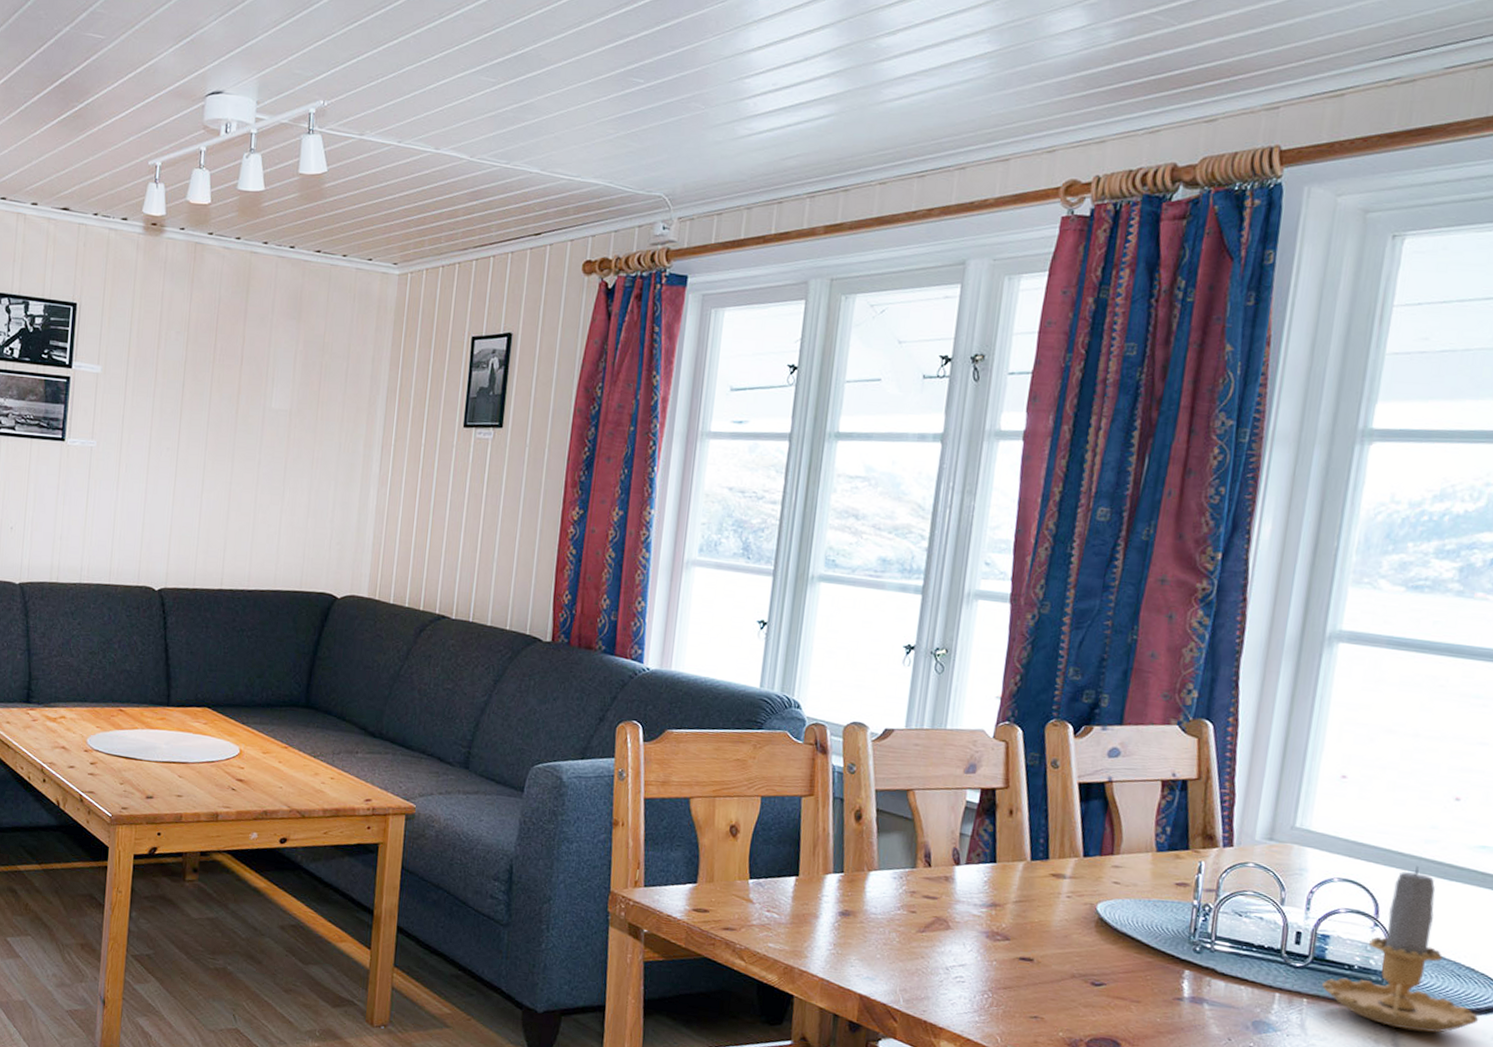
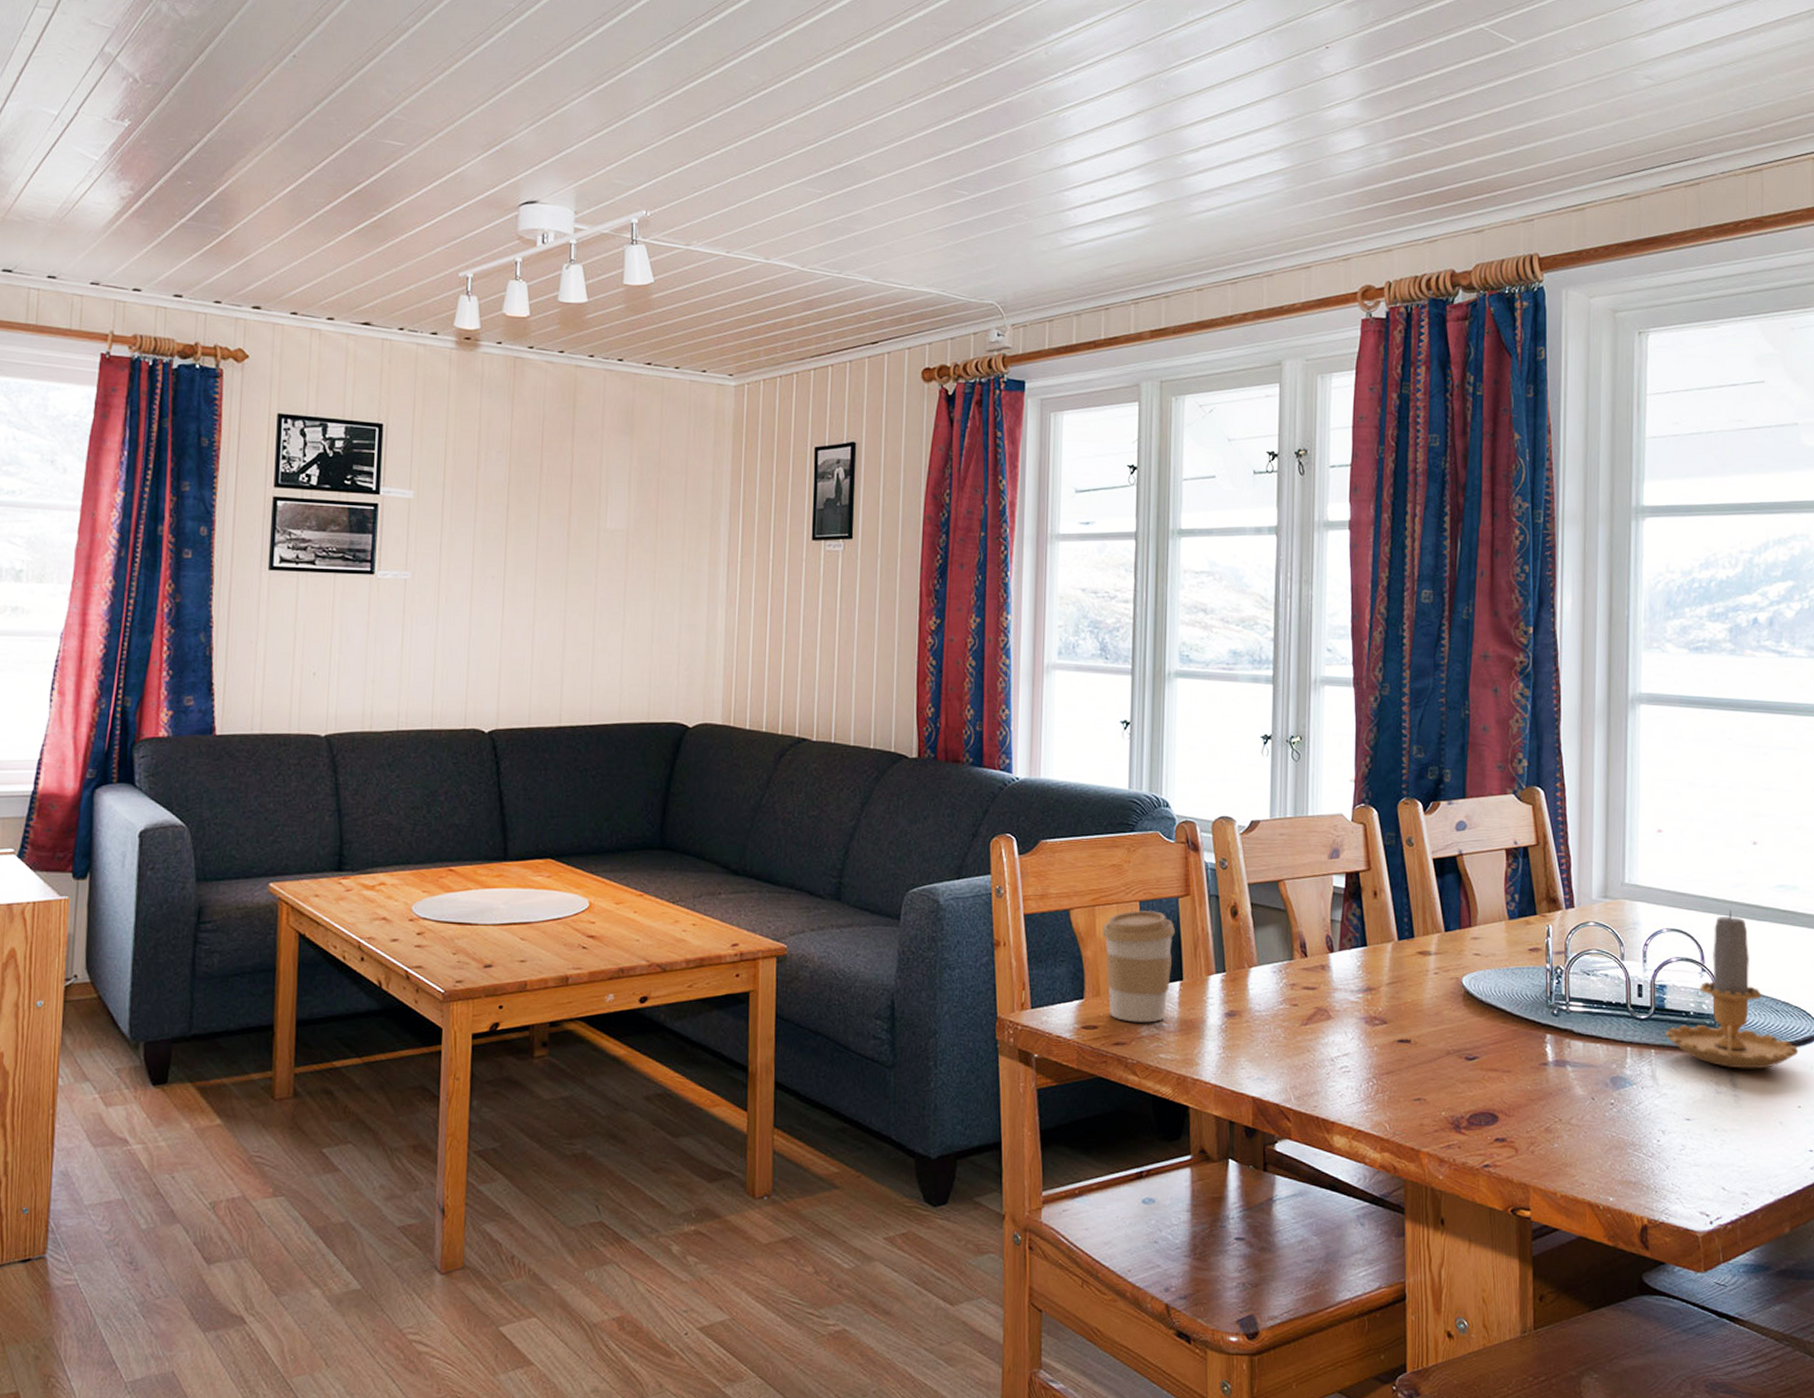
coffee cup: none [720,805,795,913] -> present [1102,910,1175,1023]

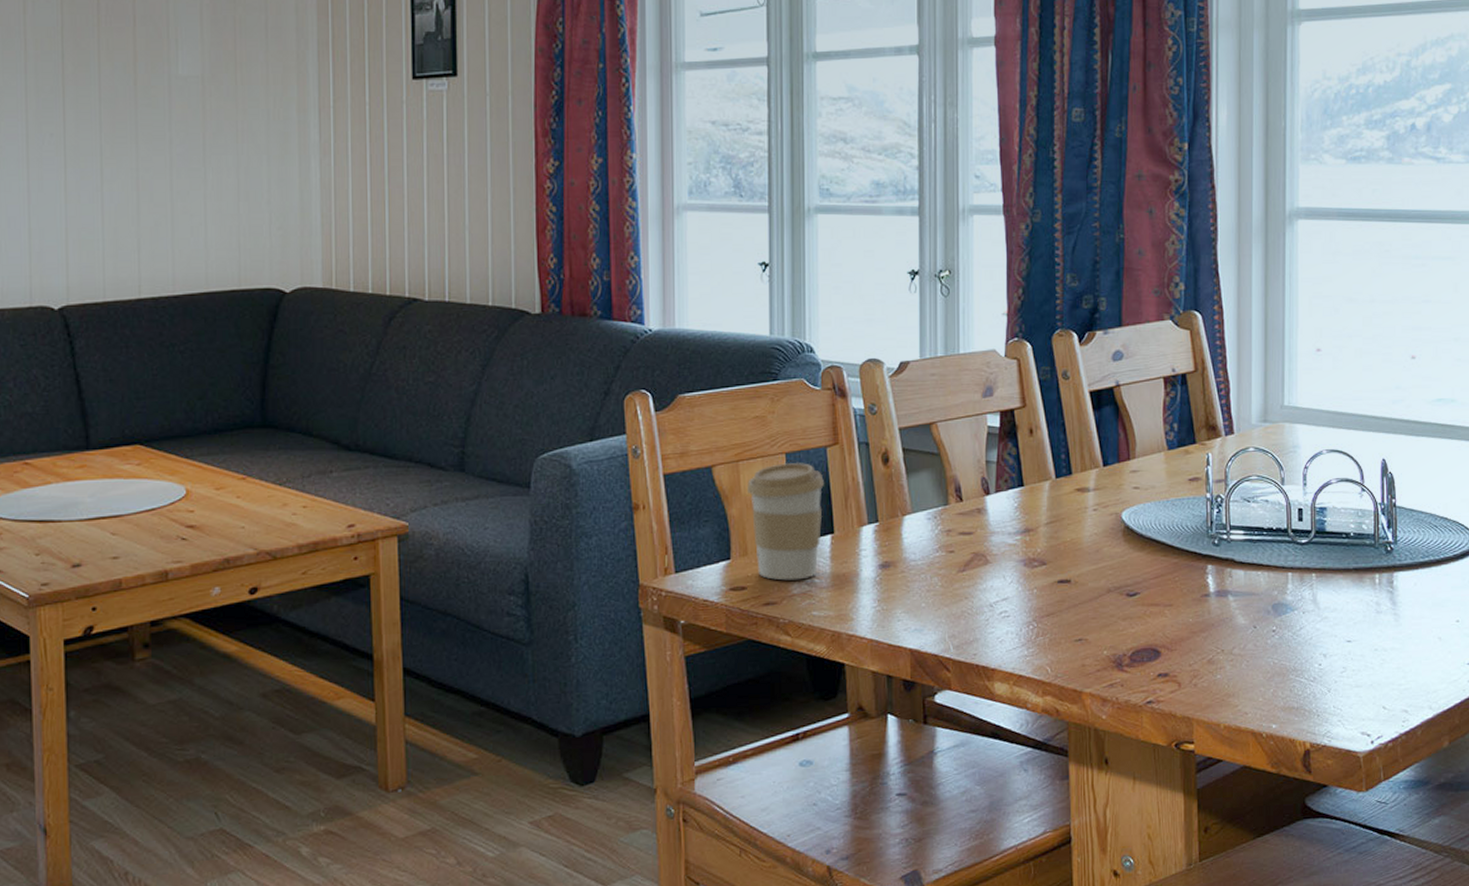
candle: present [1666,909,1799,1069] -> none [1326,426,1457,587]

